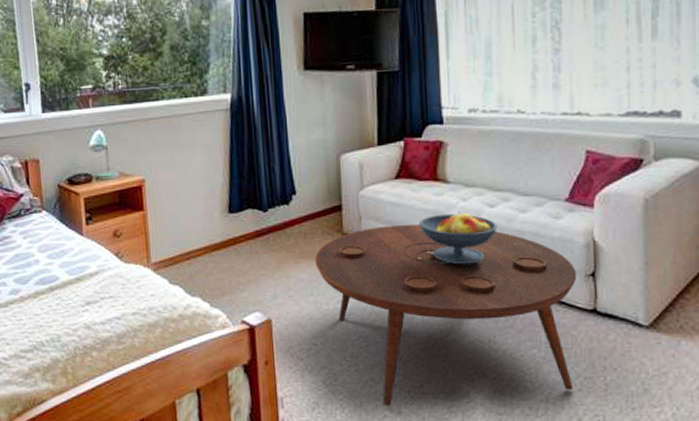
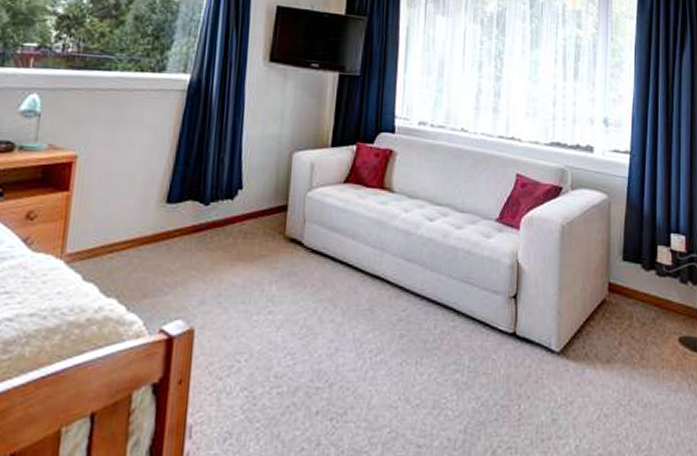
coffee table: present [314,225,577,406] -> none [251,231,501,436]
fruit bowl: present [418,211,498,265] -> none [361,222,434,279]

